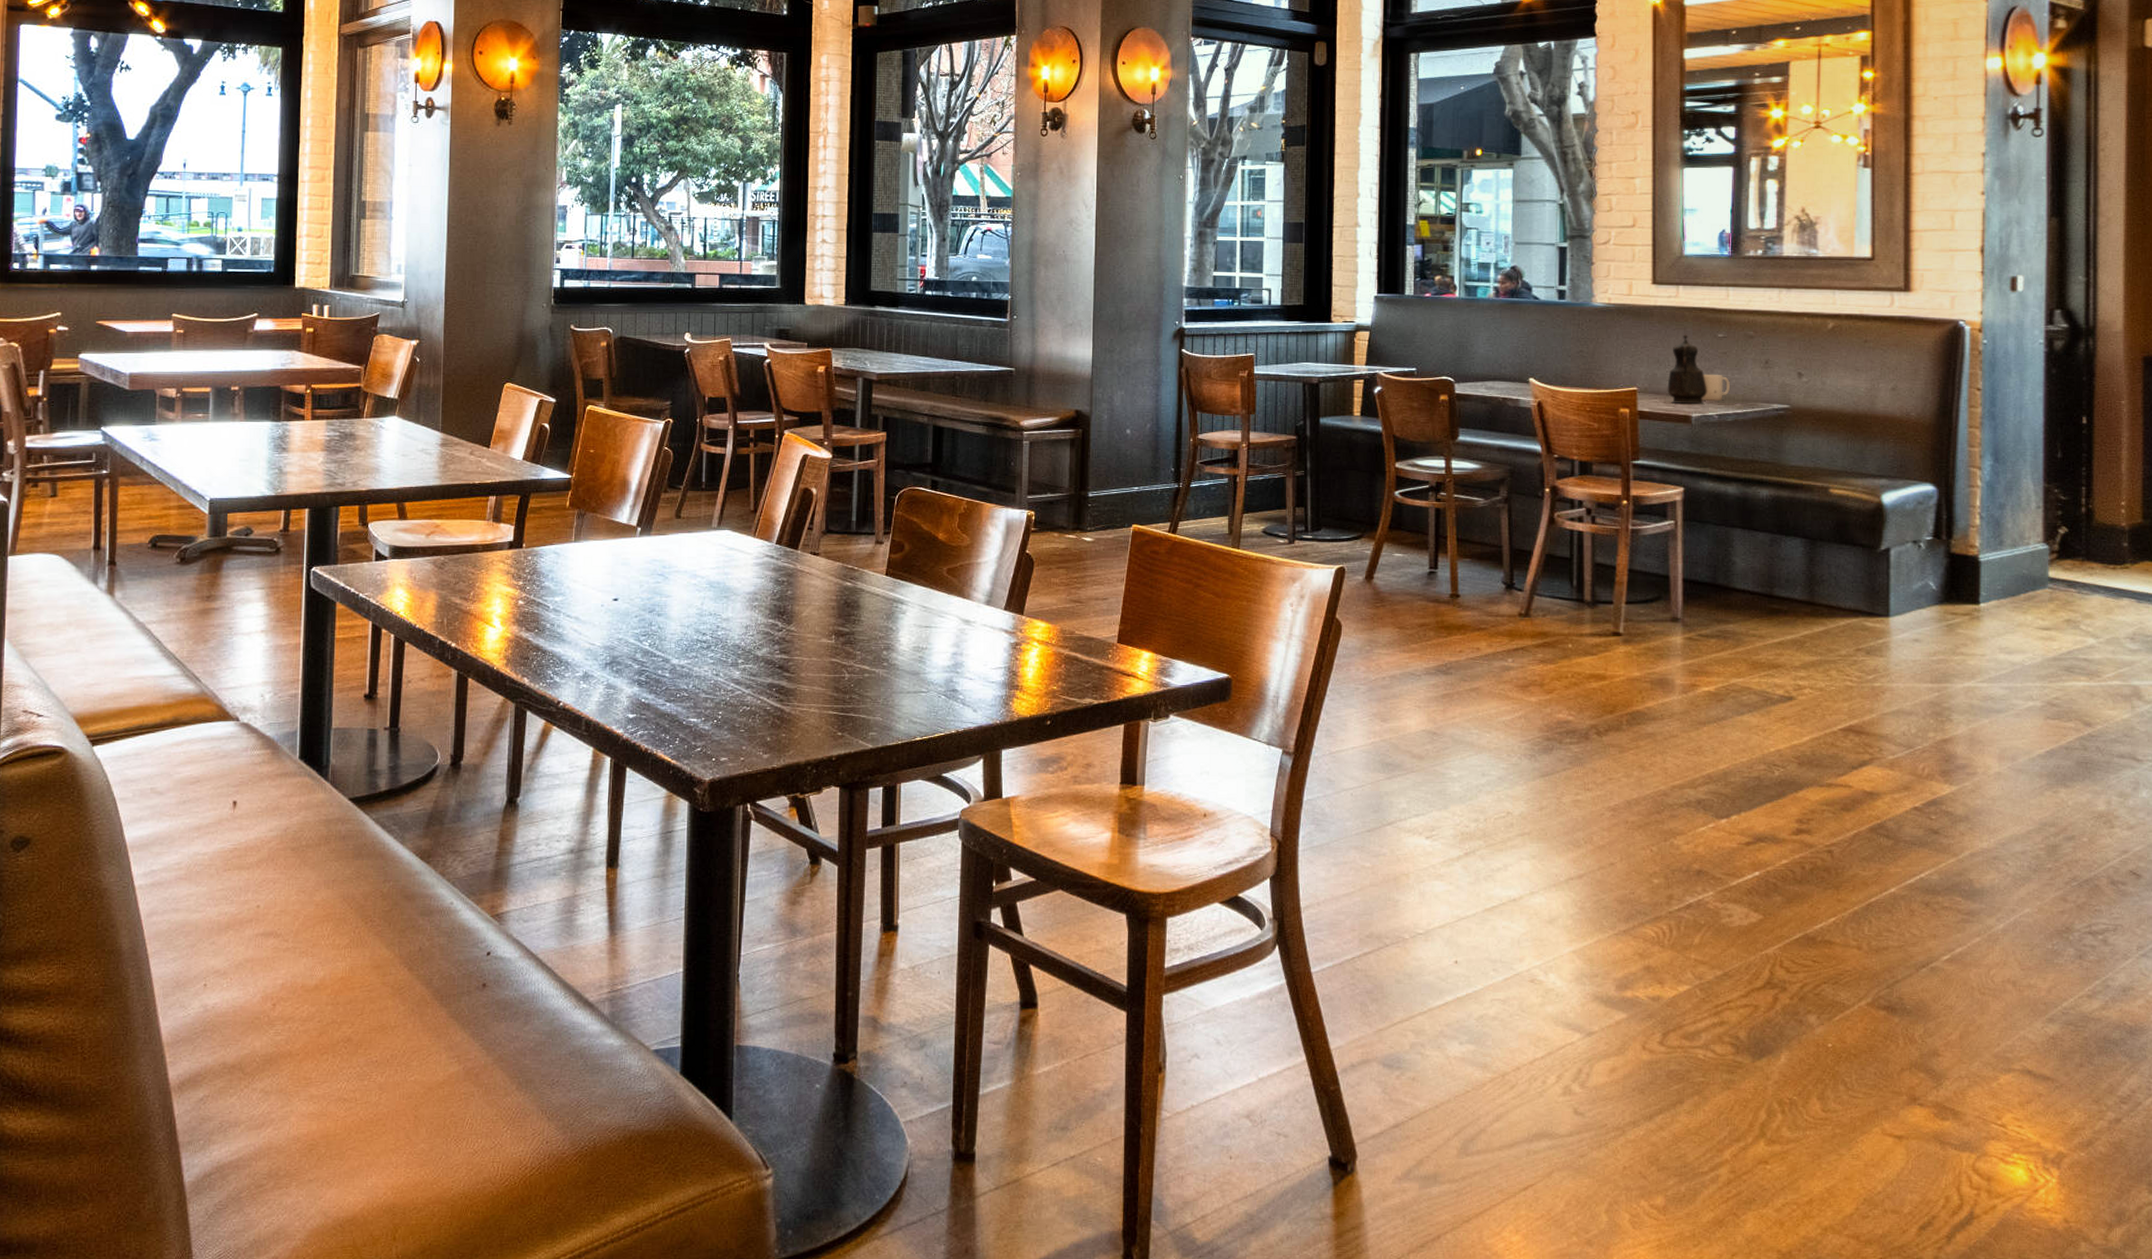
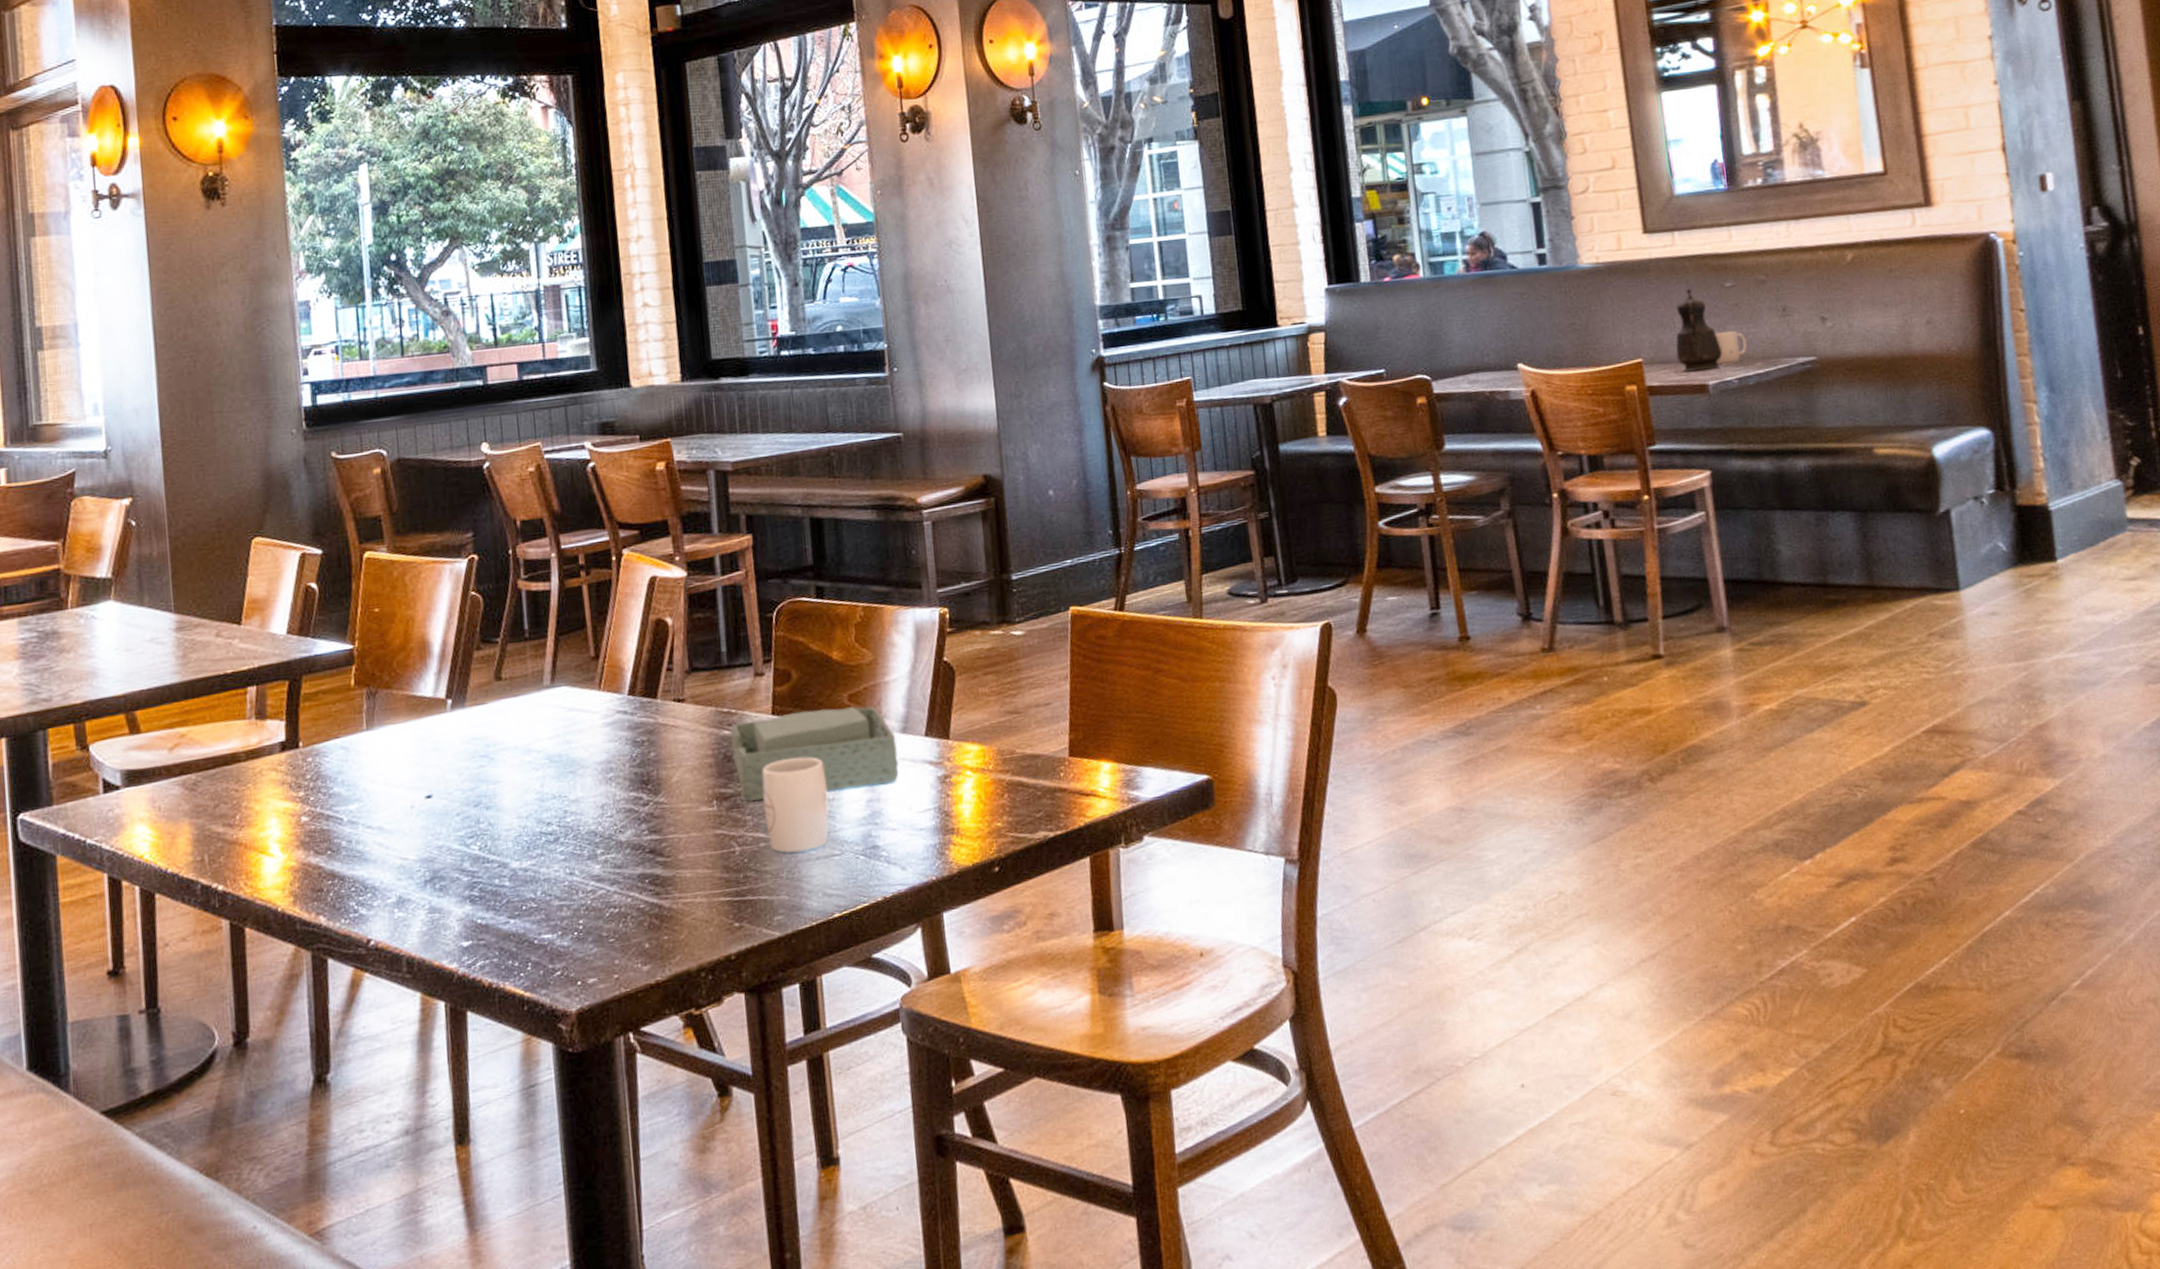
napkin holder: none [851,576,981,643] -> present [730,707,899,801]
mug: none [871,612,923,686] -> present [762,757,830,853]

